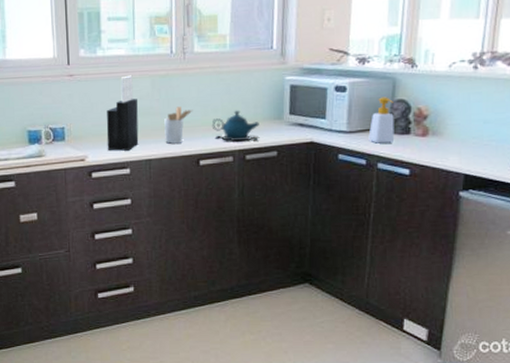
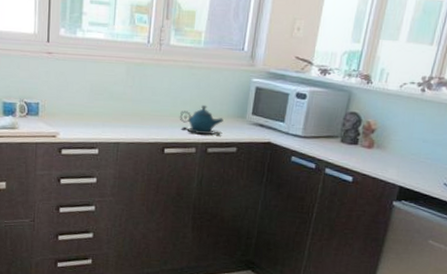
knife block: present [106,75,139,151] -> none [78,59,112,132]
utensil holder: present [164,106,193,144] -> none [134,95,163,130]
soap bottle: present [368,97,395,144] -> none [320,108,347,151]

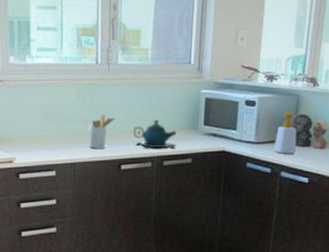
utensil holder: none [134,95,163,130] -> present [89,114,116,149]
soap bottle: none [320,108,347,151] -> present [274,112,297,154]

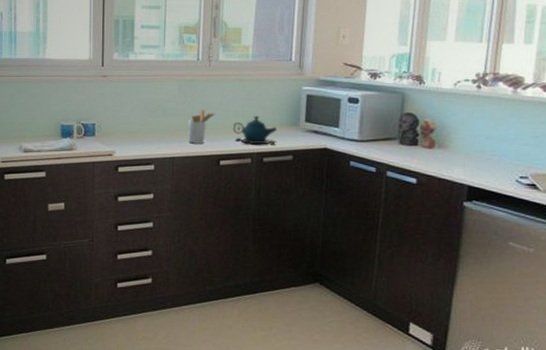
soap bottle: present [274,112,297,154] -> none [378,110,403,153]

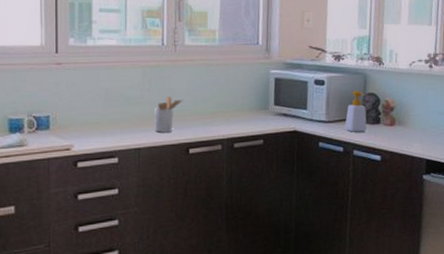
teapot: present [232,115,277,145] -> none [201,100,247,131]
soap bottle: none [378,110,403,153] -> present [345,90,367,132]

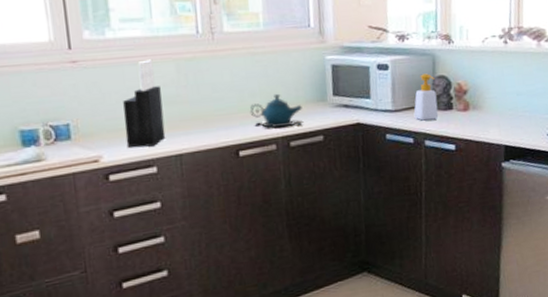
knife block: none [94,65,128,140] -> present [123,59,166,148]
utensil holder: present [154,96,183,133] -> none [194,92,227,135]
teapot: none [201,100,247,131] -> present [249,93,302,129]

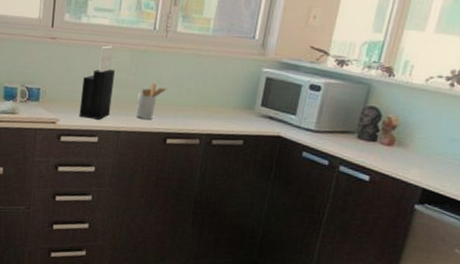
utensil holder: none [194,92,227,135] -> present [136,83,167,120]
teapot: present [249,93,302,129] -> none [183,94,230,128]
soap bottle: present [413,73,439,121] -> none [334,101,365,148]

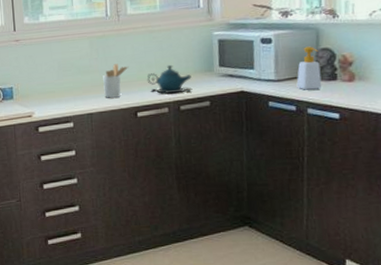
knife block: present [79,46,115,120] -> none [50,37,81,107]
teapot: none [183,94,230,128] -> present [147,64,191,95]
soap bottle: none [334,101,365,148] -> present [296,46,322,90]

